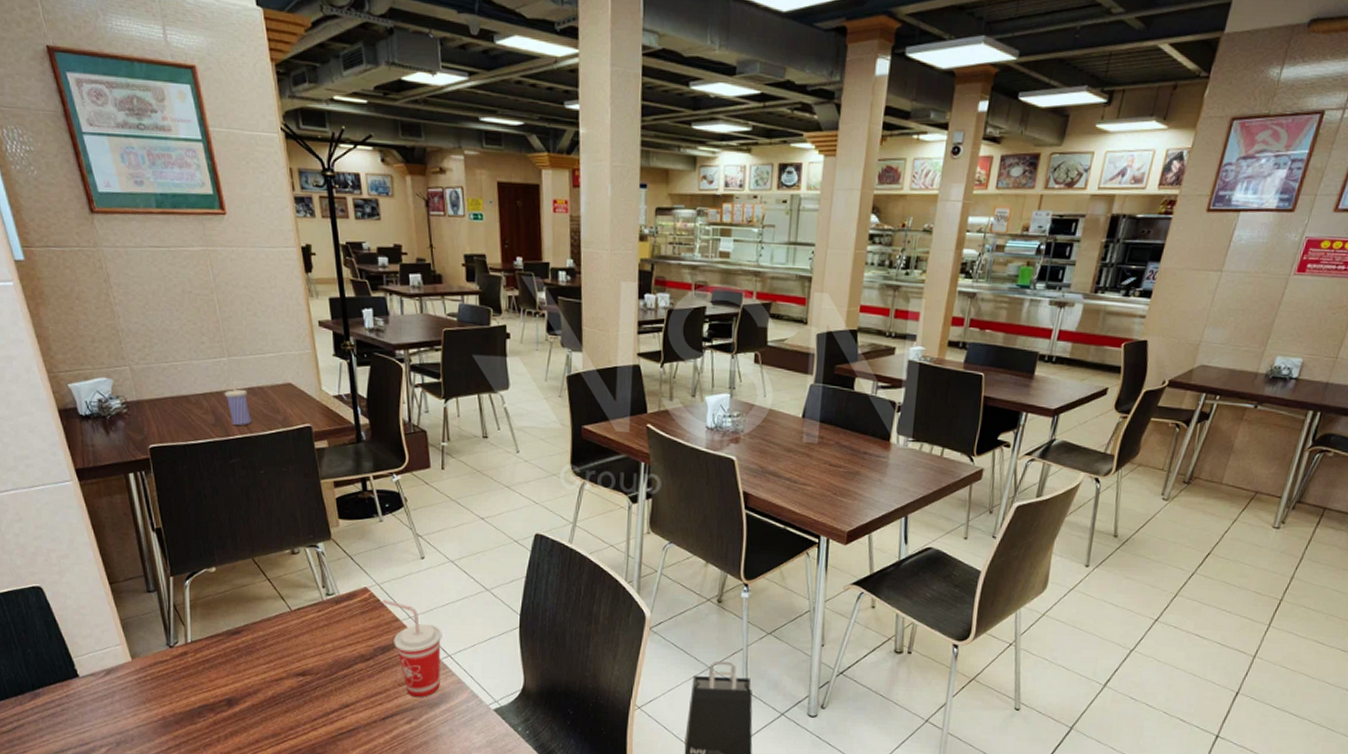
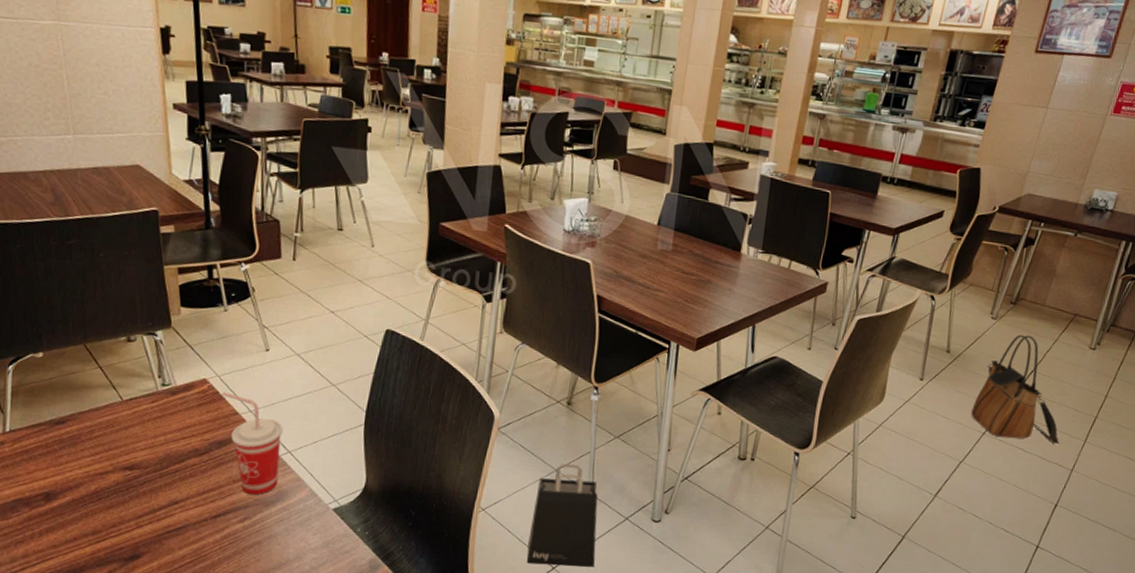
beverage cup: present [224,380,252,426] -> none [66,160,95,206]
tote bag: none [1142,515,1241,629] -> present [971,334,1060,444]

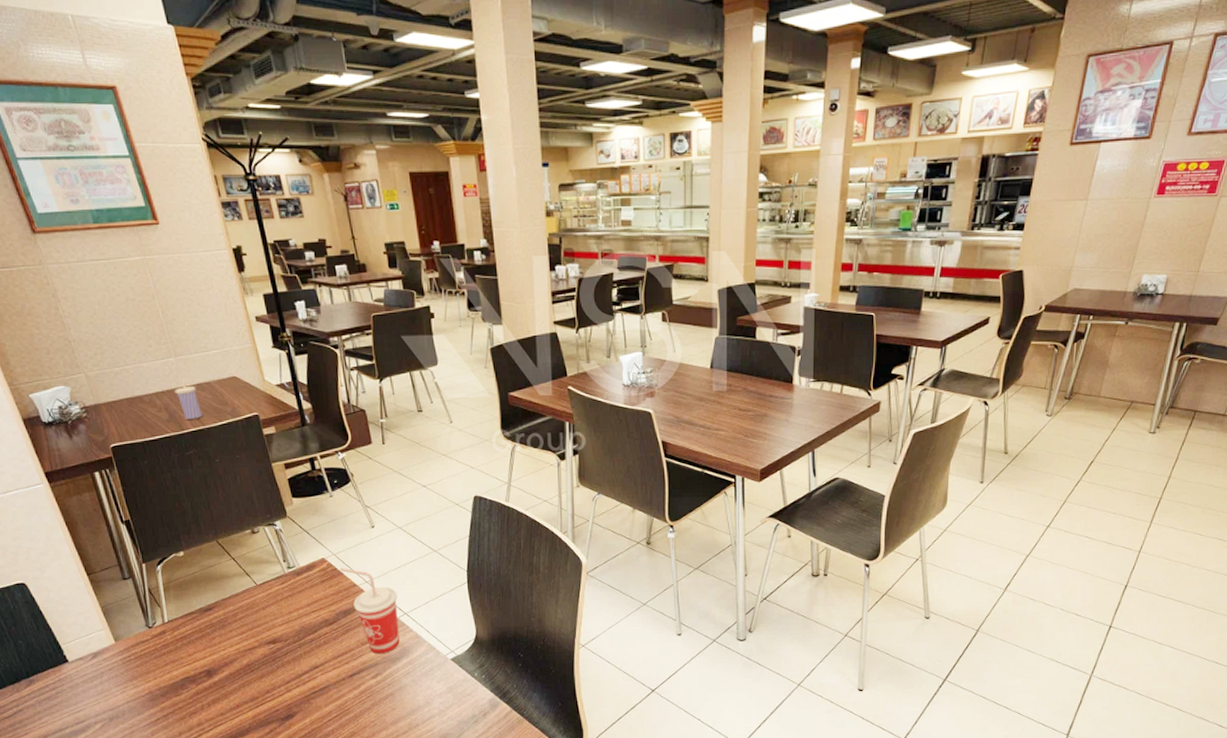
beverage cup: none [66,160,95,206] -> present [174,378,203,420]
shopping bag: present [526,463,598,567] -> none [627,597,689,689]
tote bag: present [971,334,1060,444] -> none [1034,427,1125,528]

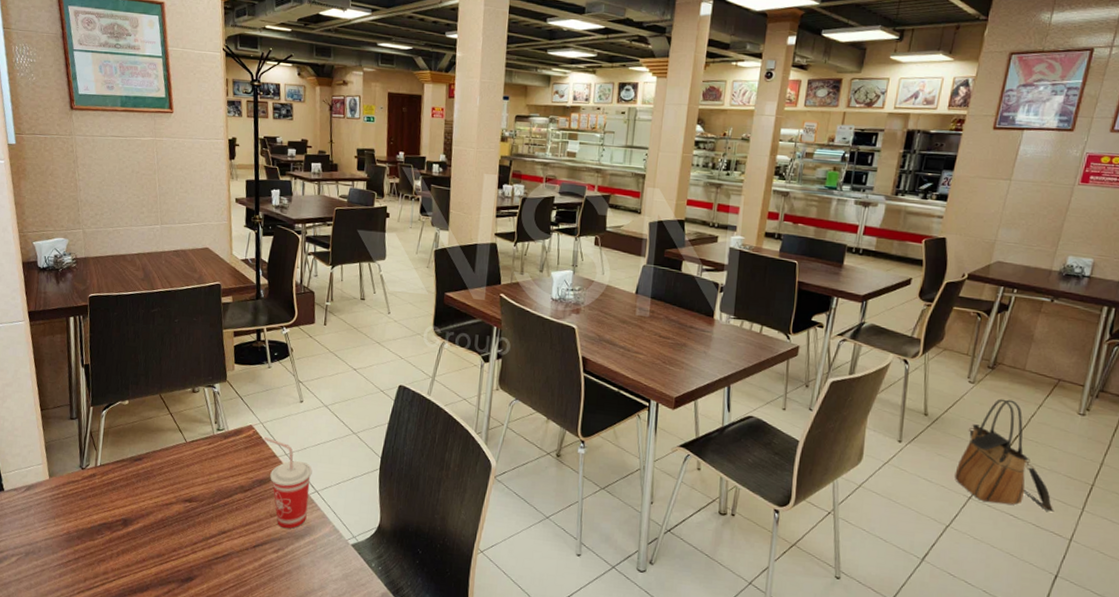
beverage cup: present [174,378,203,420] -> none [154,244,174,282]
tote bag: none [1034,427,1125,528] -> present [955,399,1054,512]

